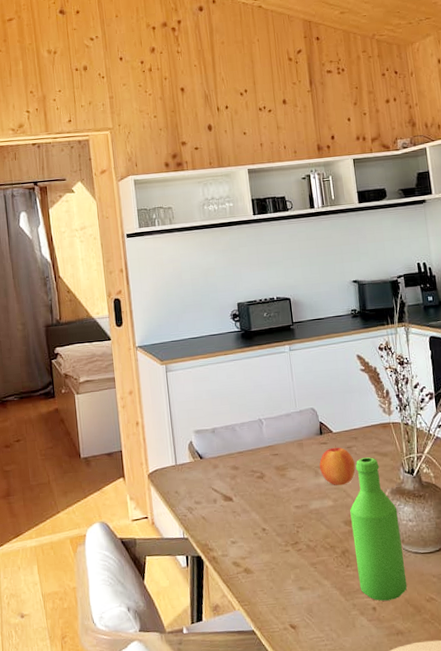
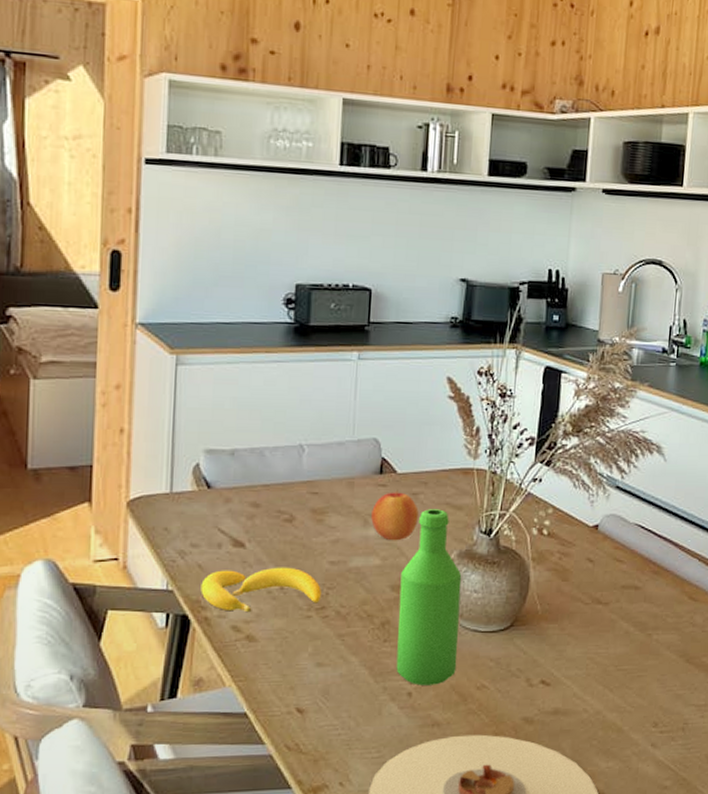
banana: none [206,513,294,551] -> present [201,567,322,613]

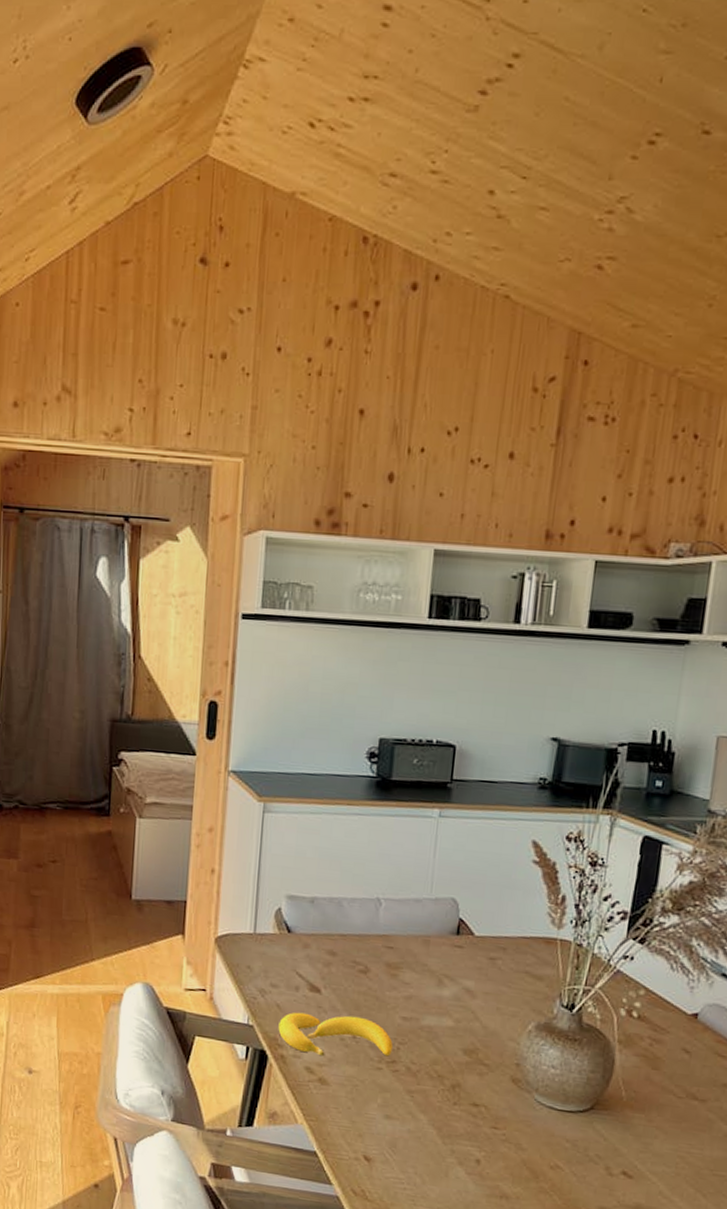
apple: present [371,489,419,541] -> none [446,952,496,1005]
bottle: present [396,509,462,686] -> none [465,976,539,1157]

